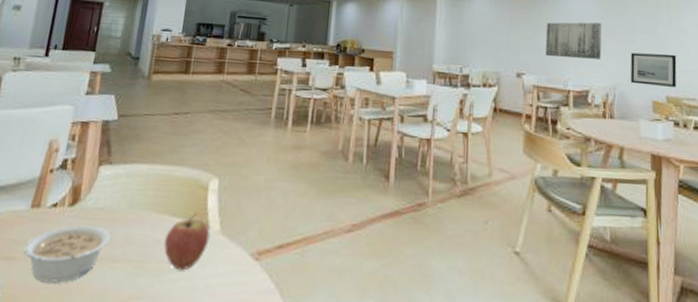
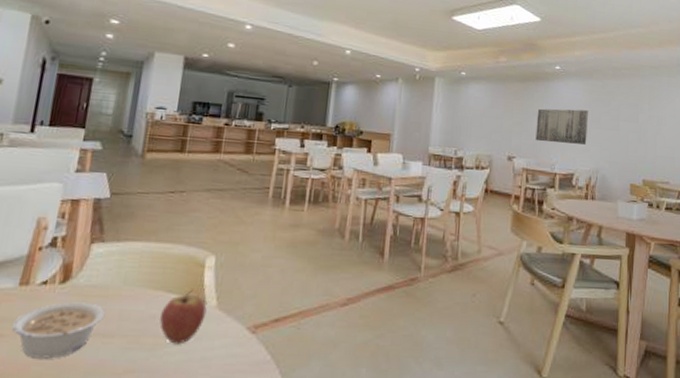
wall art: present [630,52,677,88] -> none [611,138,654,173]

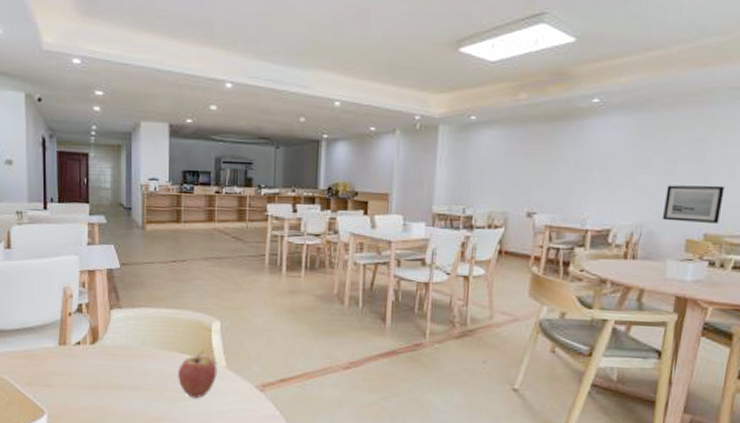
legume: present [11,302,106,359] -> none [59,360,132,406]
wall art: present [536,108,588,145] -> none [563,151,635,194]
wall art: none [611,138,654,173] -> present [661,185,725,225]

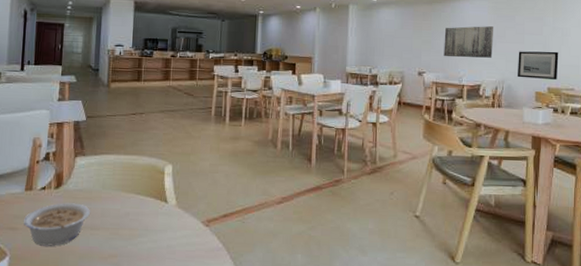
legume: none [59,360,132,406] -> present [23,203,91,246]
fruit: present [177,351,218,399] -> none [132,192,169,235]
wall art: none [563,151,635,194] -> present [444,26,493,58]

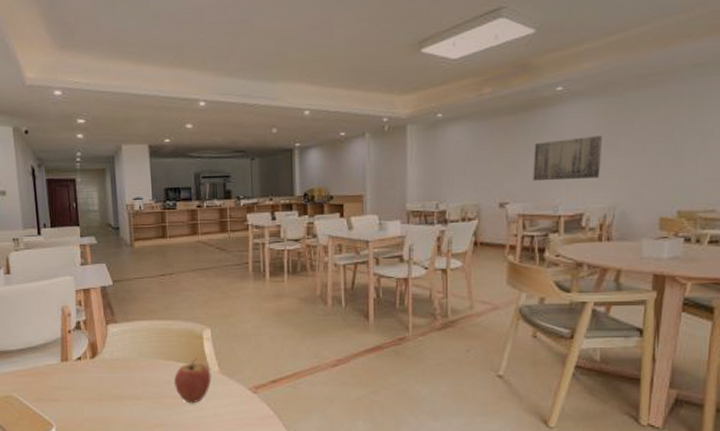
legume: present [23,203,91,246] -> none [63,373,131,417]
fruit: none [132,192,169,235] -> present [173,358,212,404]
wall art: present [517,51,559,81] -> none [633,162,695,201]

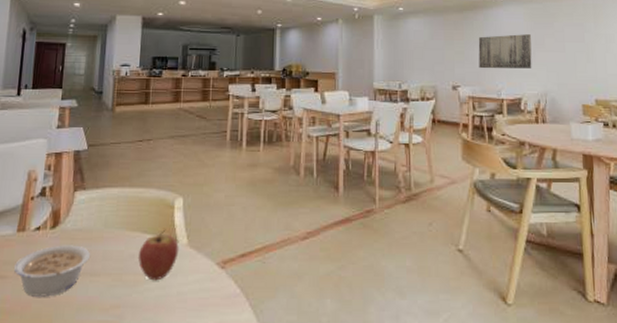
legume: none [63,373,131,417] -> present [13,245,91,297]

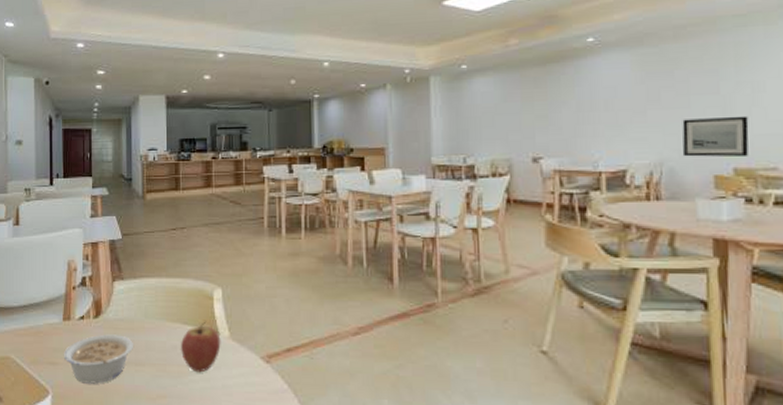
wall art: present [478,34,532,69] -> none [567,88,642,135]
wall art: none [560,59,605,92] -> present [682,115,749,158]

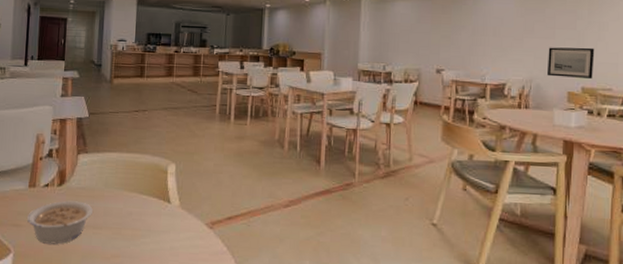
fruit: present [180,321,221,373] -> none [135,191,172,236]

